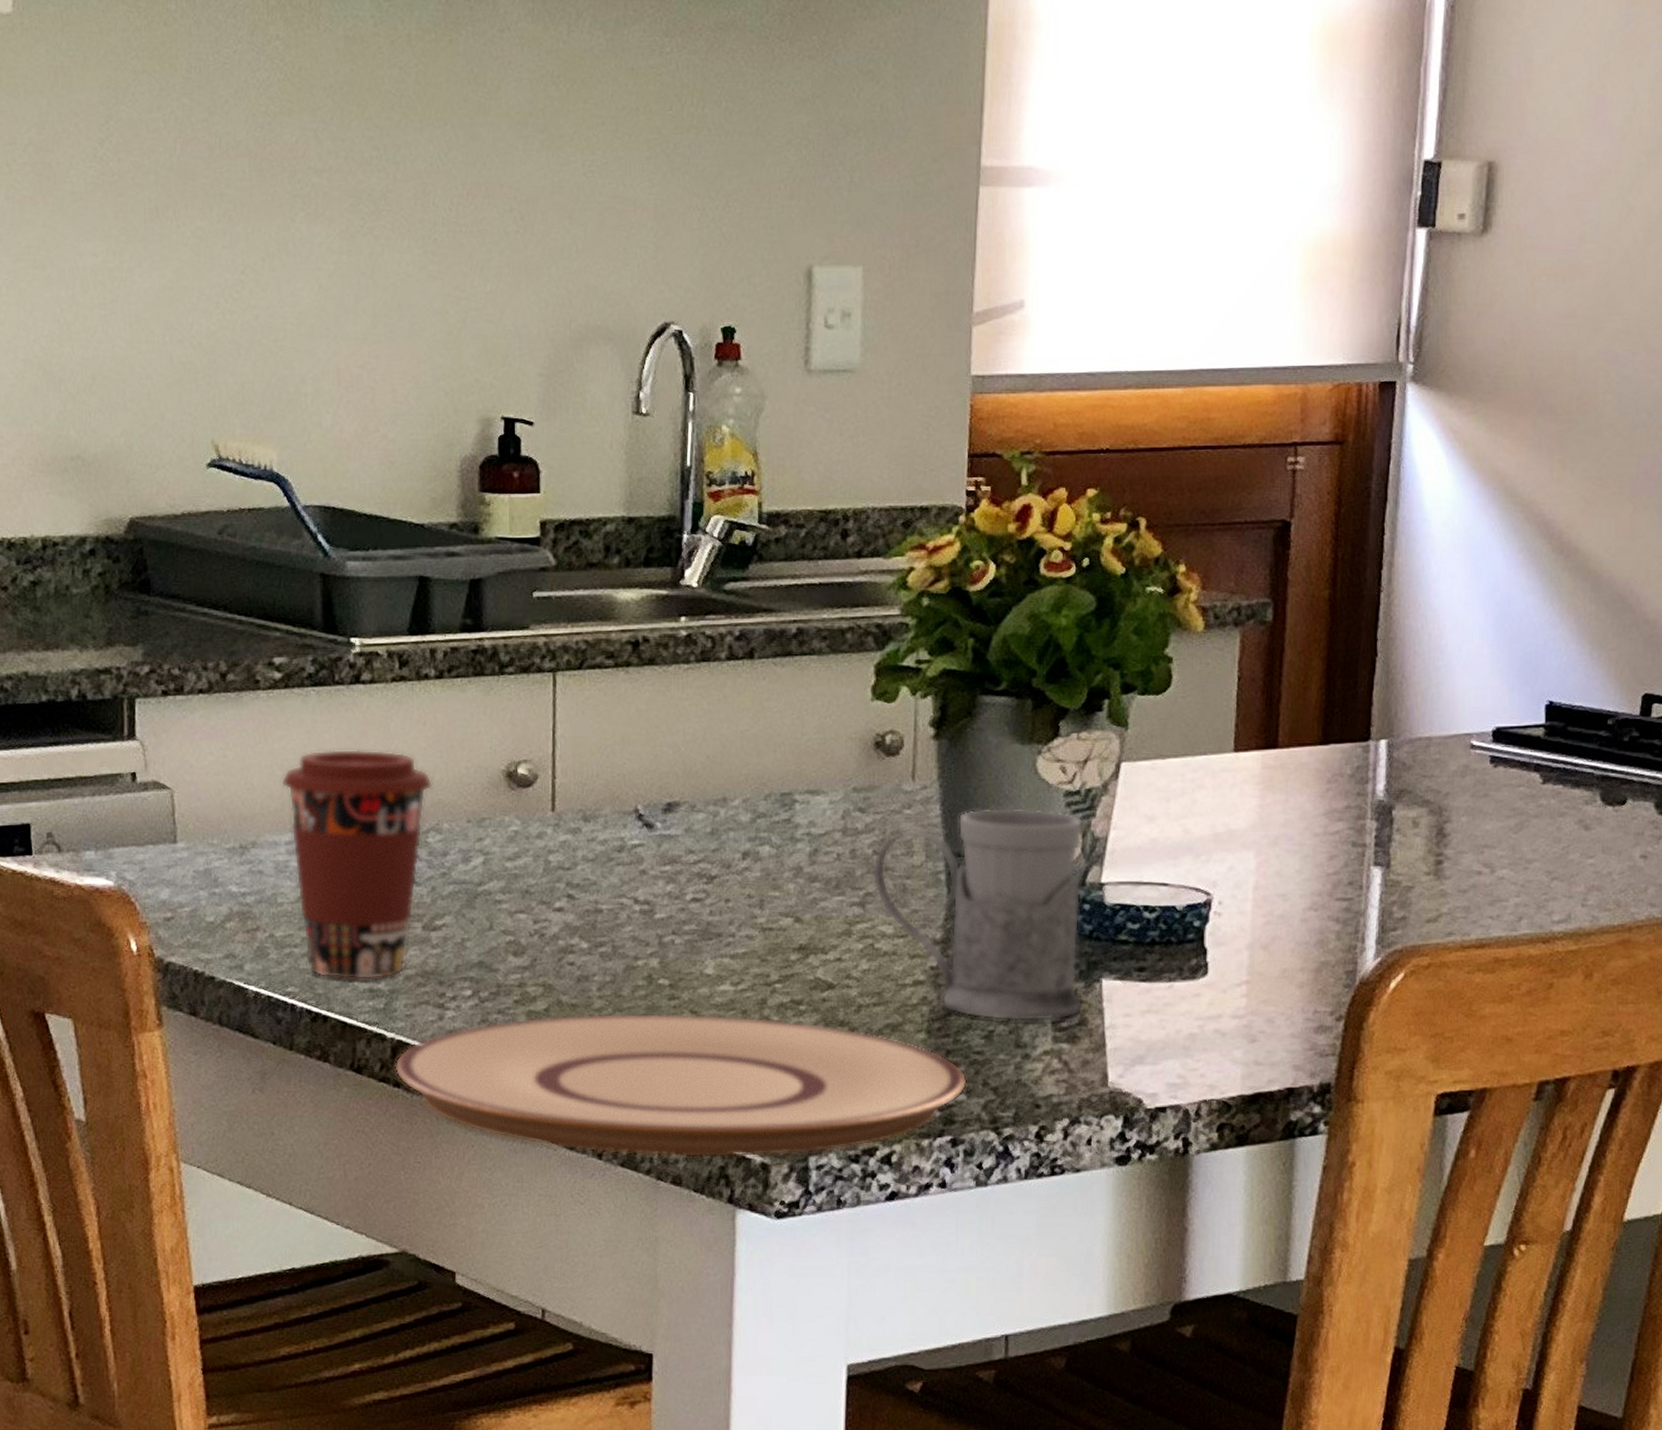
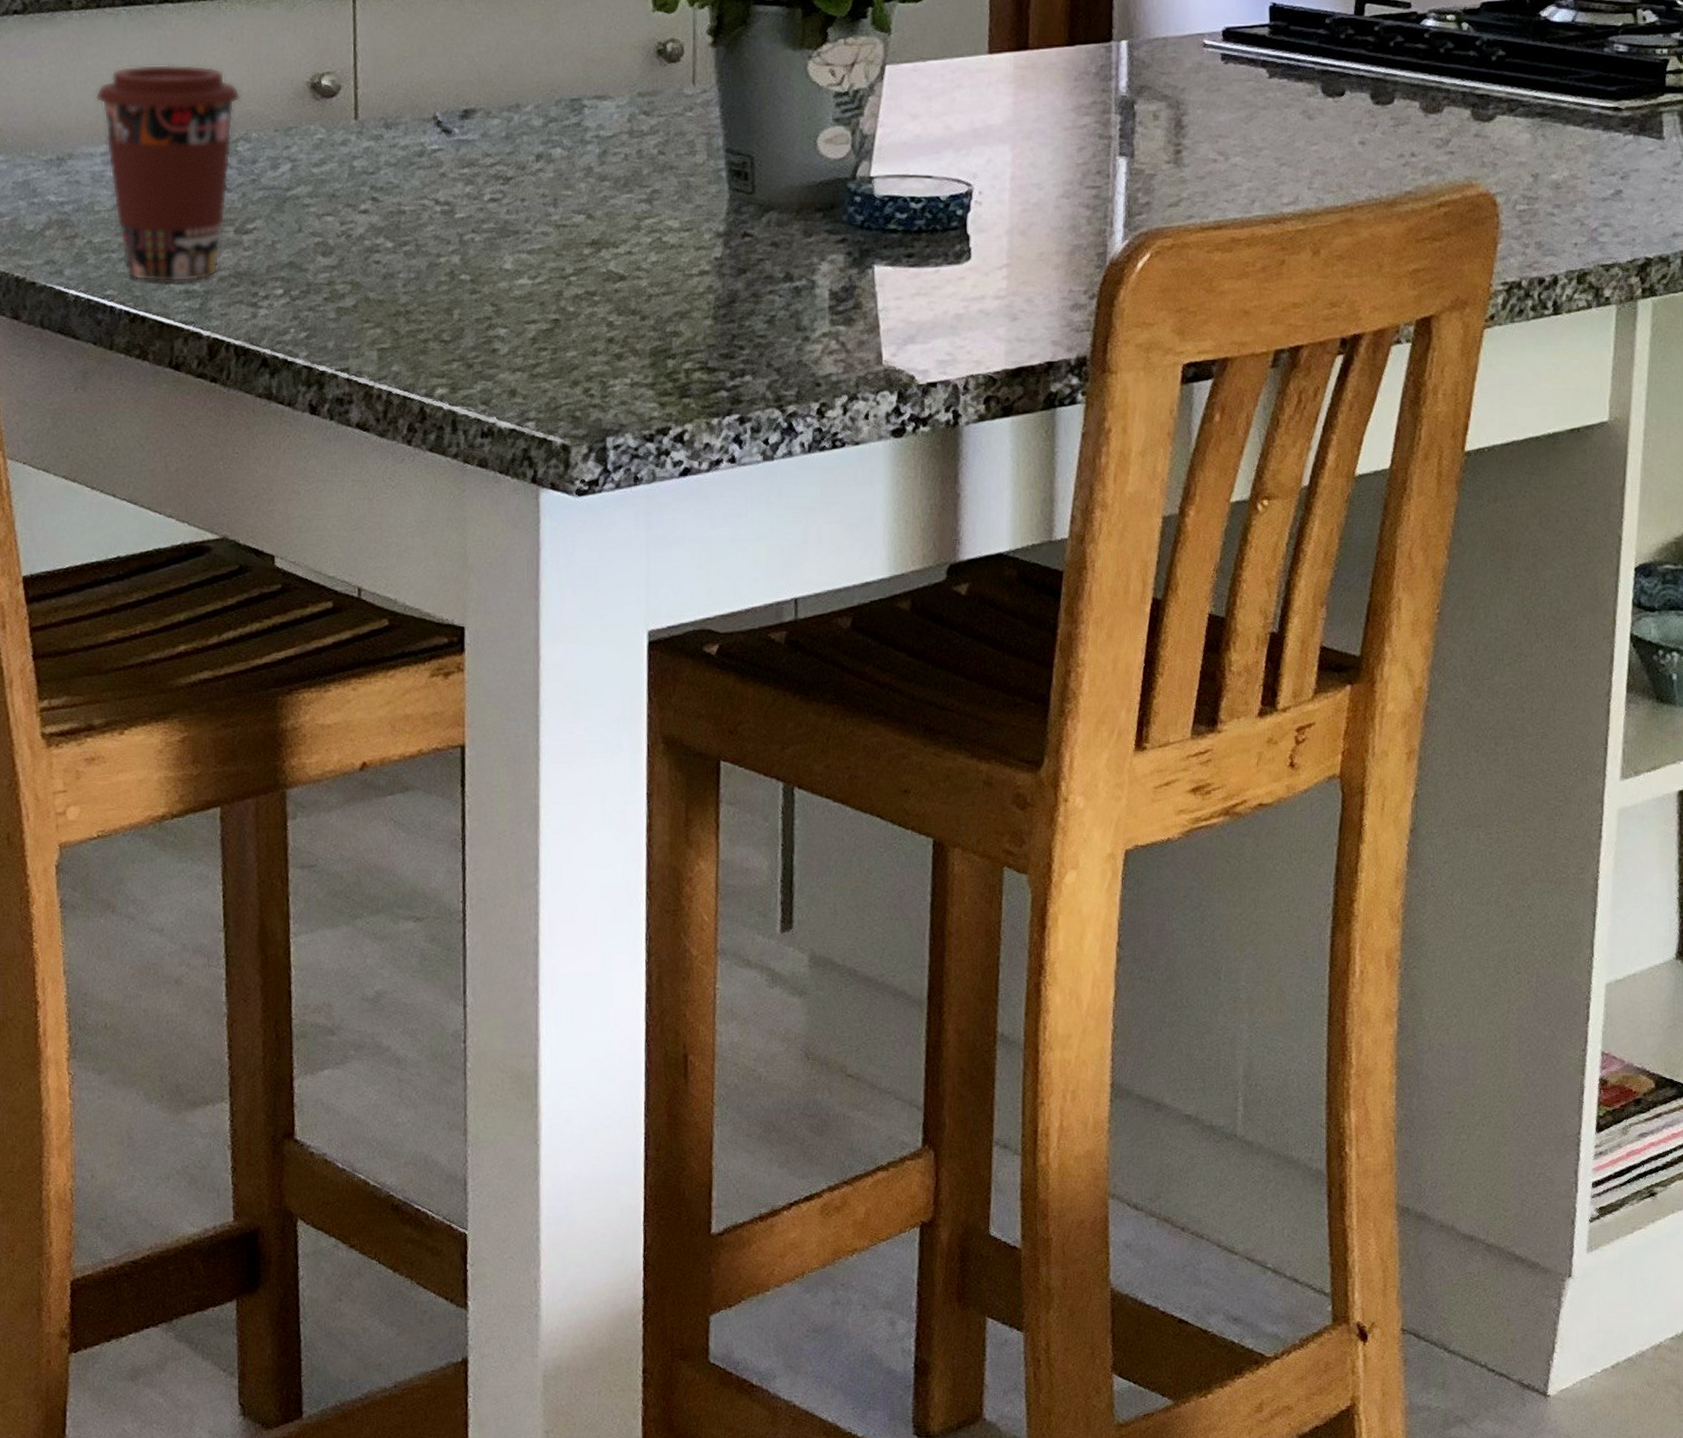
plate: present [394,1013,967,1158] -> none [211,306,752,442]
mug: present [872,807,1084,1022] -> none [657,108,856,307]

